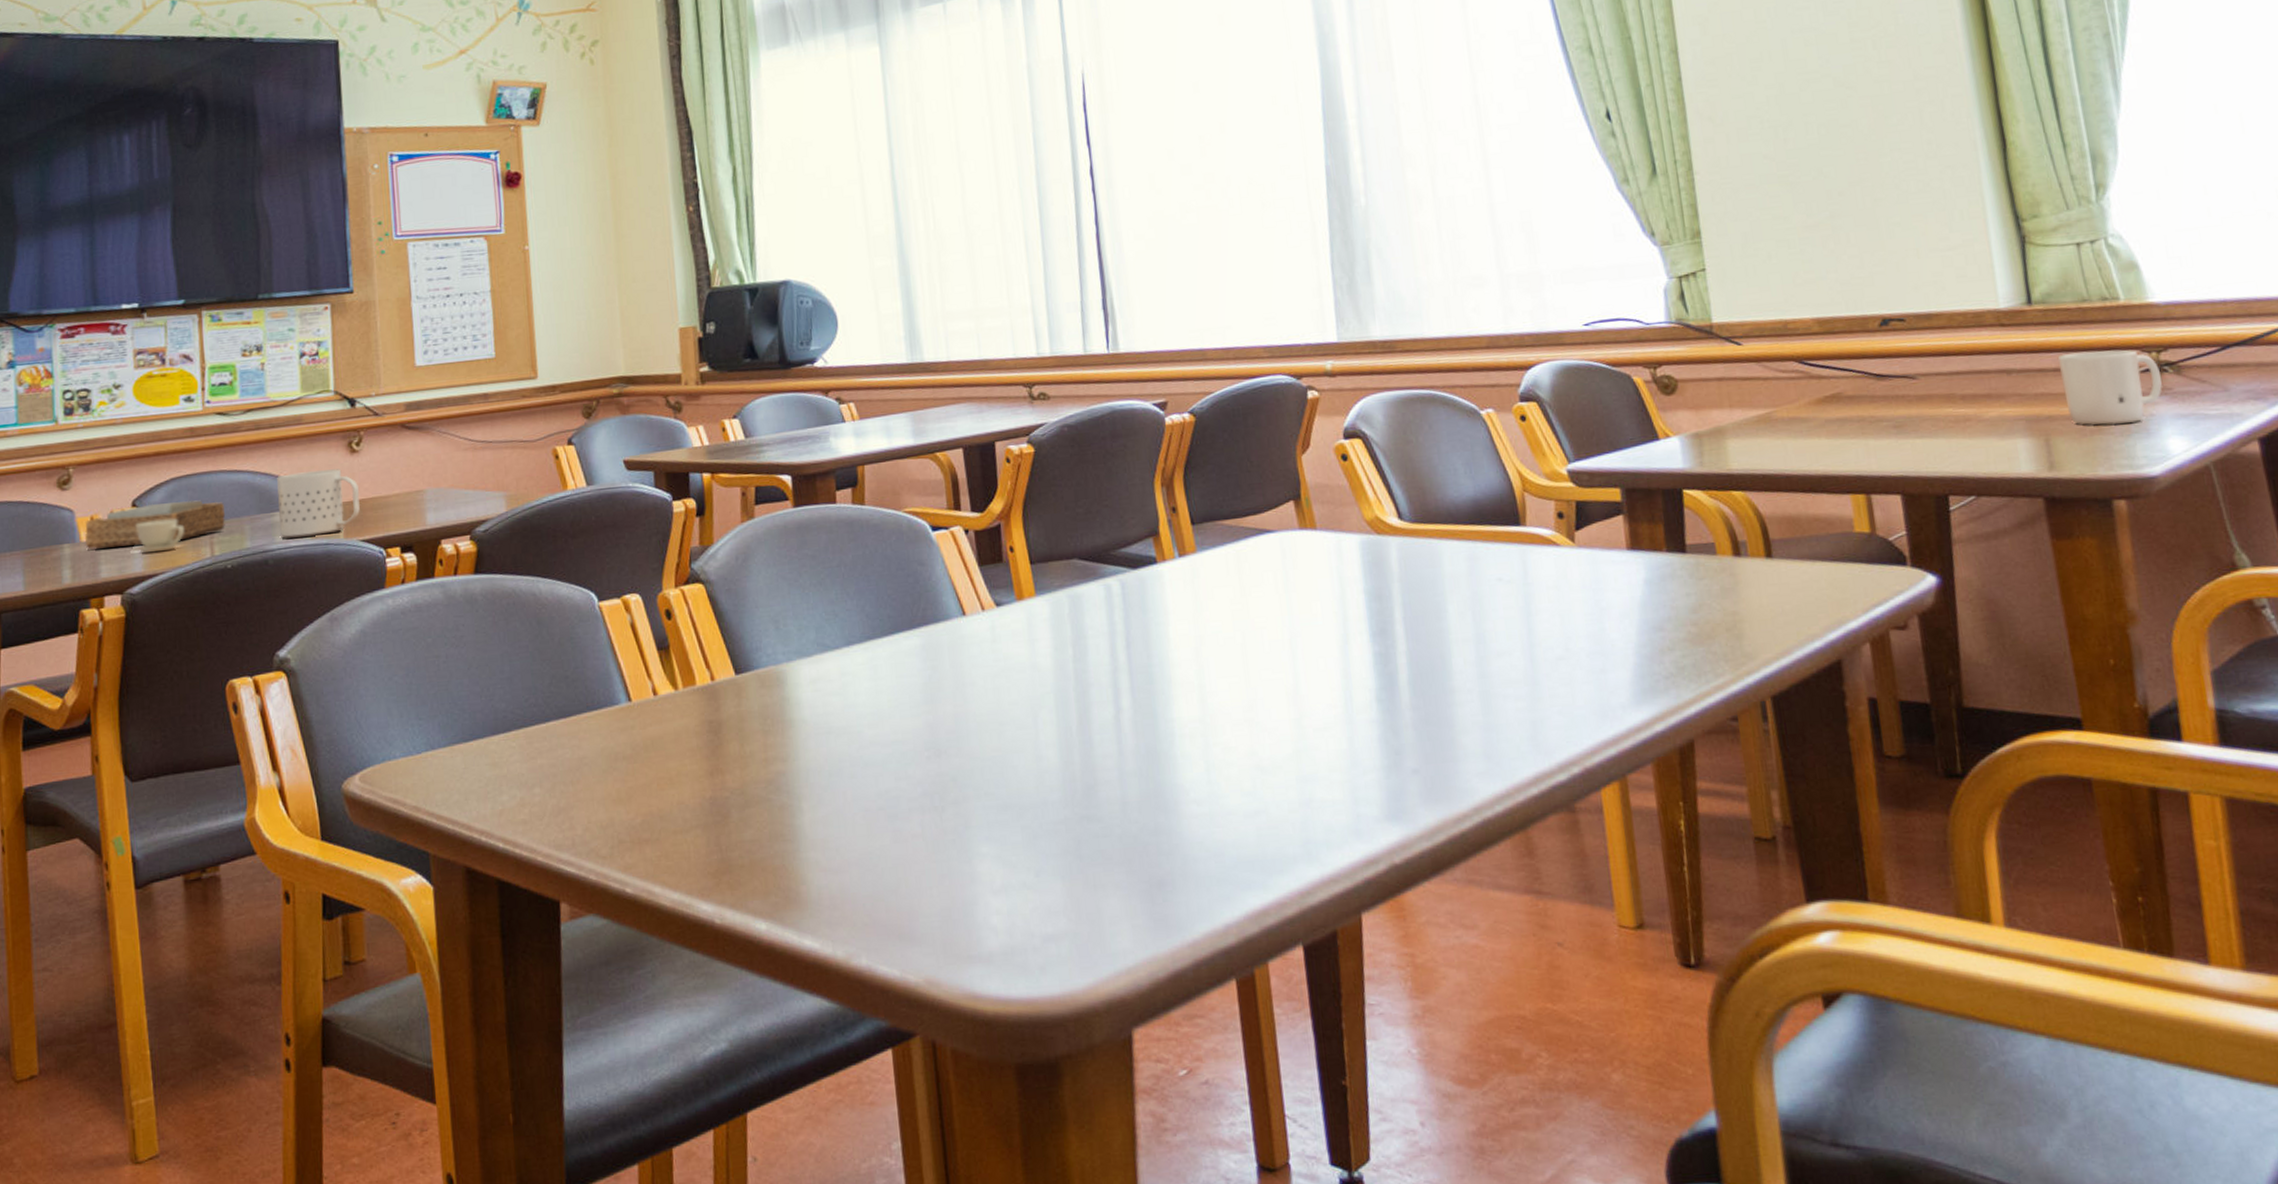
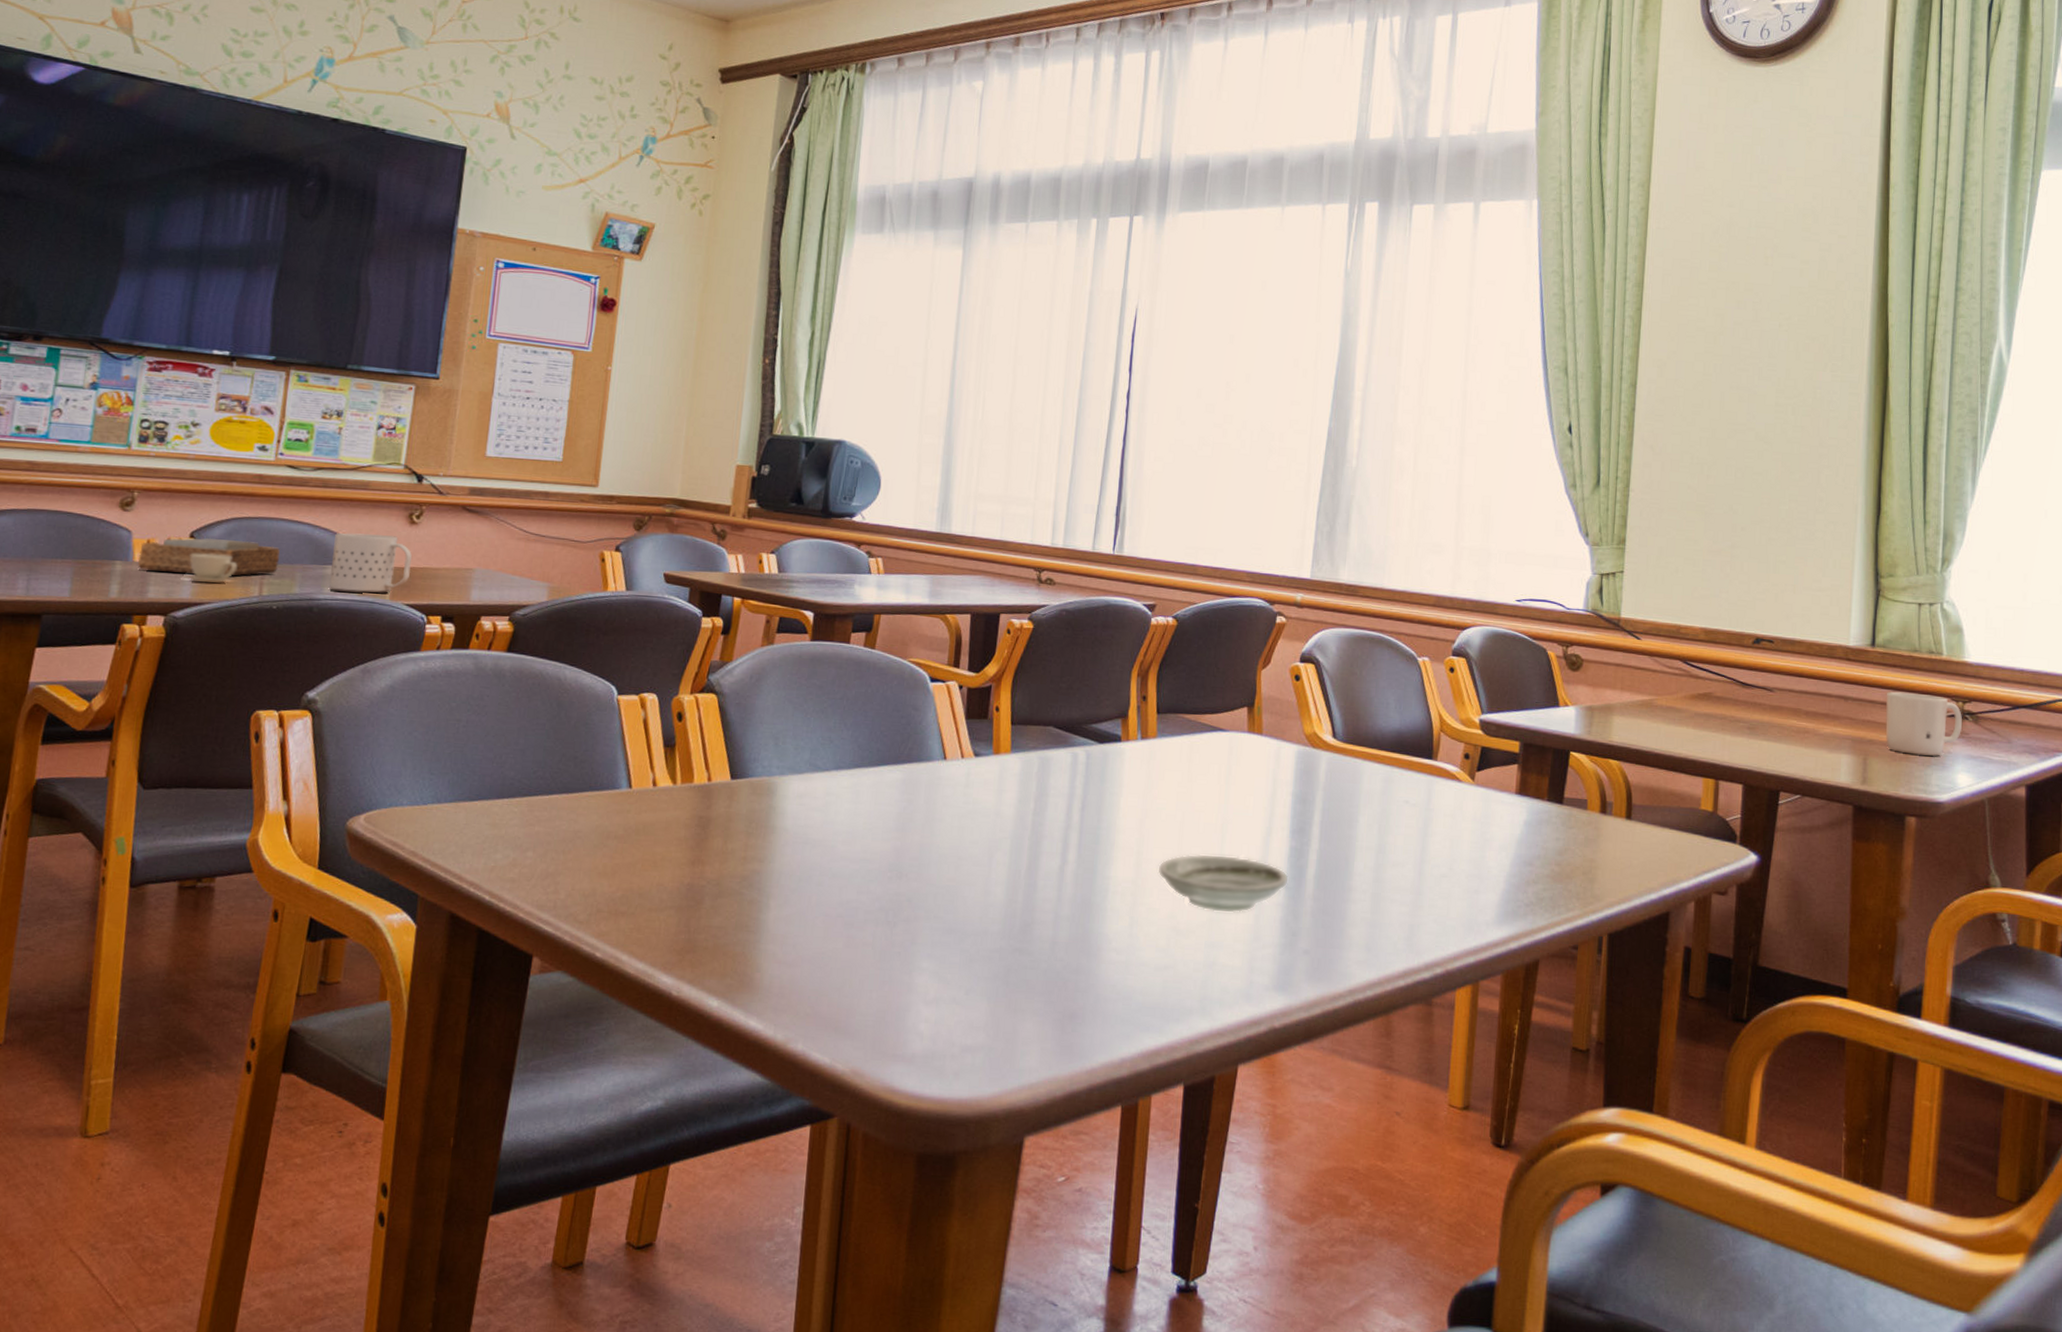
saucer: none [1225,673,1379,741] -> present [1157,854,1289,913]

